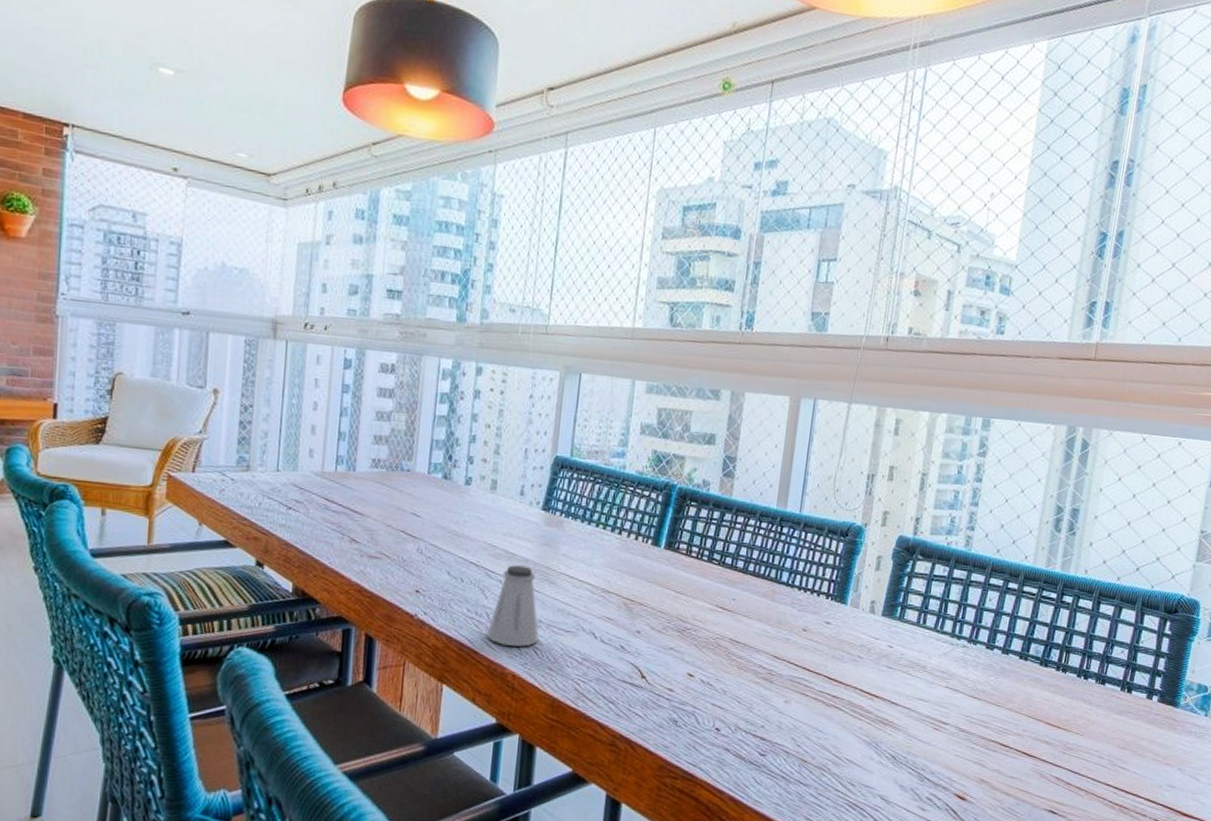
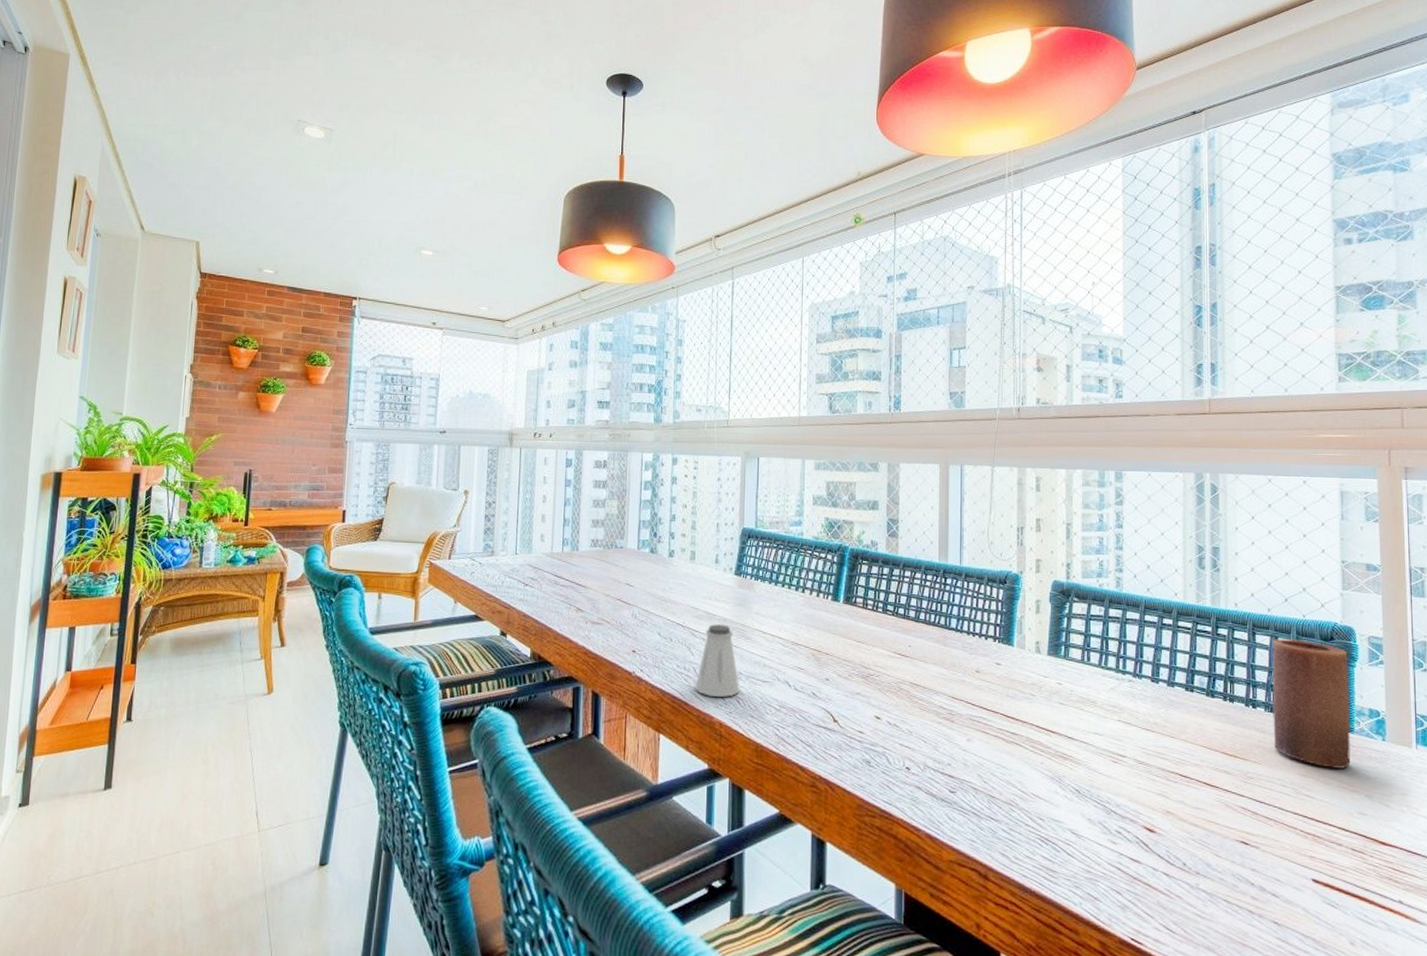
candle: none [1099,608,1188,742] -> present [1272,638,1350,769]

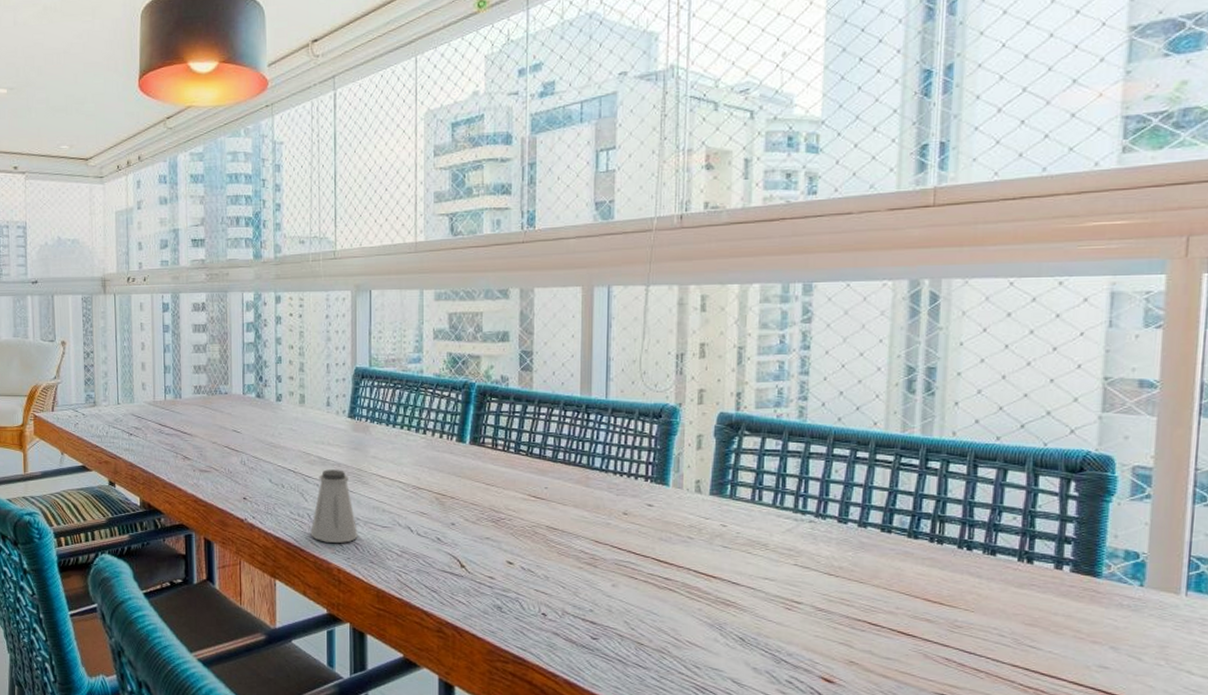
candle: present [1272,638,1350,769] -> none [992,470,1101,617]

